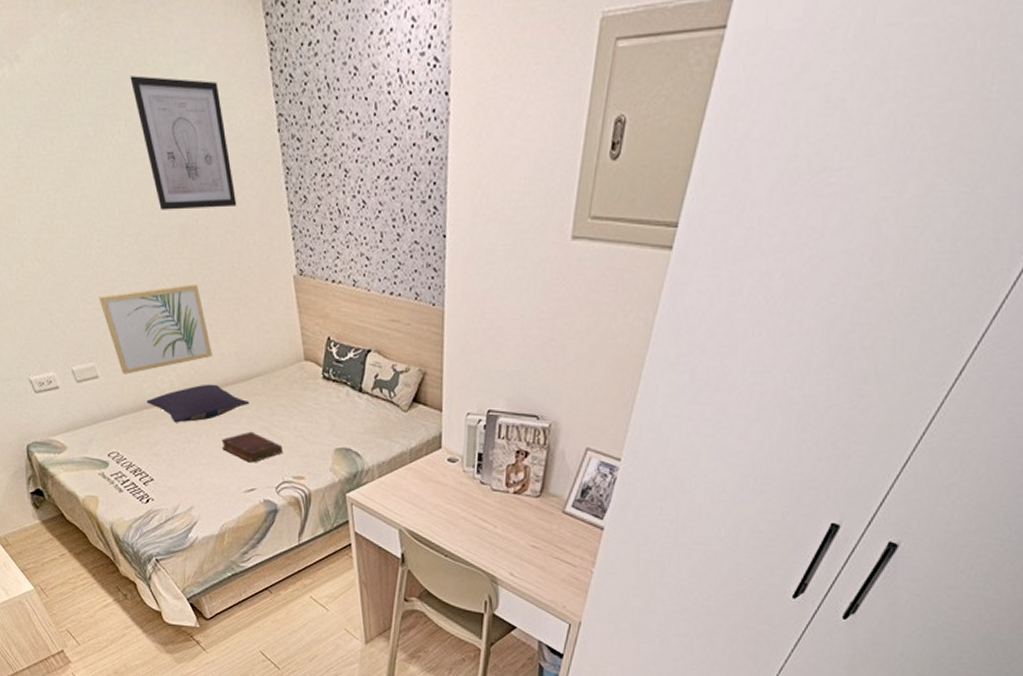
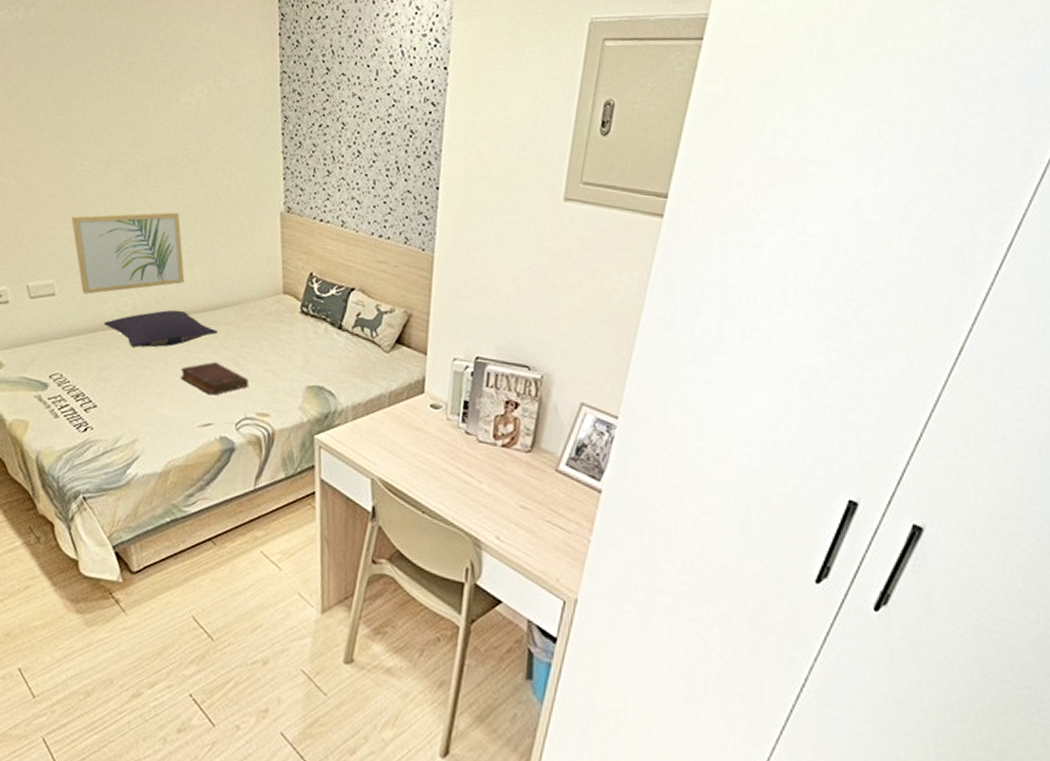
wall art: present [130,75,237,210] -> none [141,28,231,146]

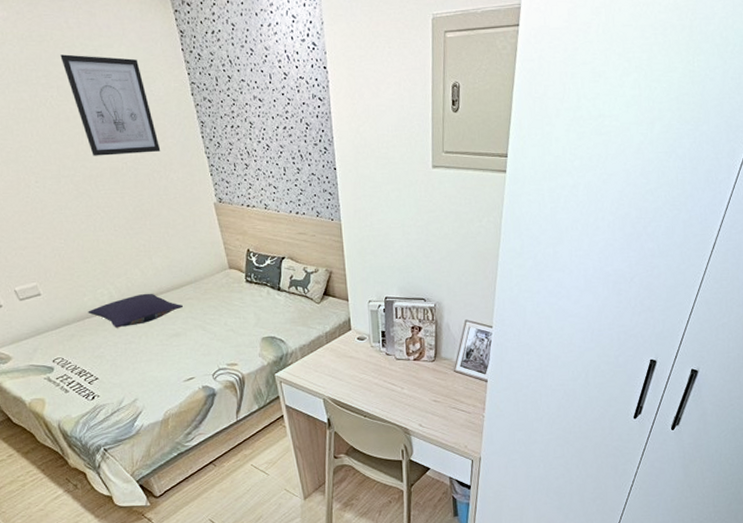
wall art: present [71,212,185,294] -> none [38,213,147,291]
wall art: none [141,28,231,146] -> present [60,54,161,156]
diary: present [179,362,249,396] -> none [160,330,216,356]

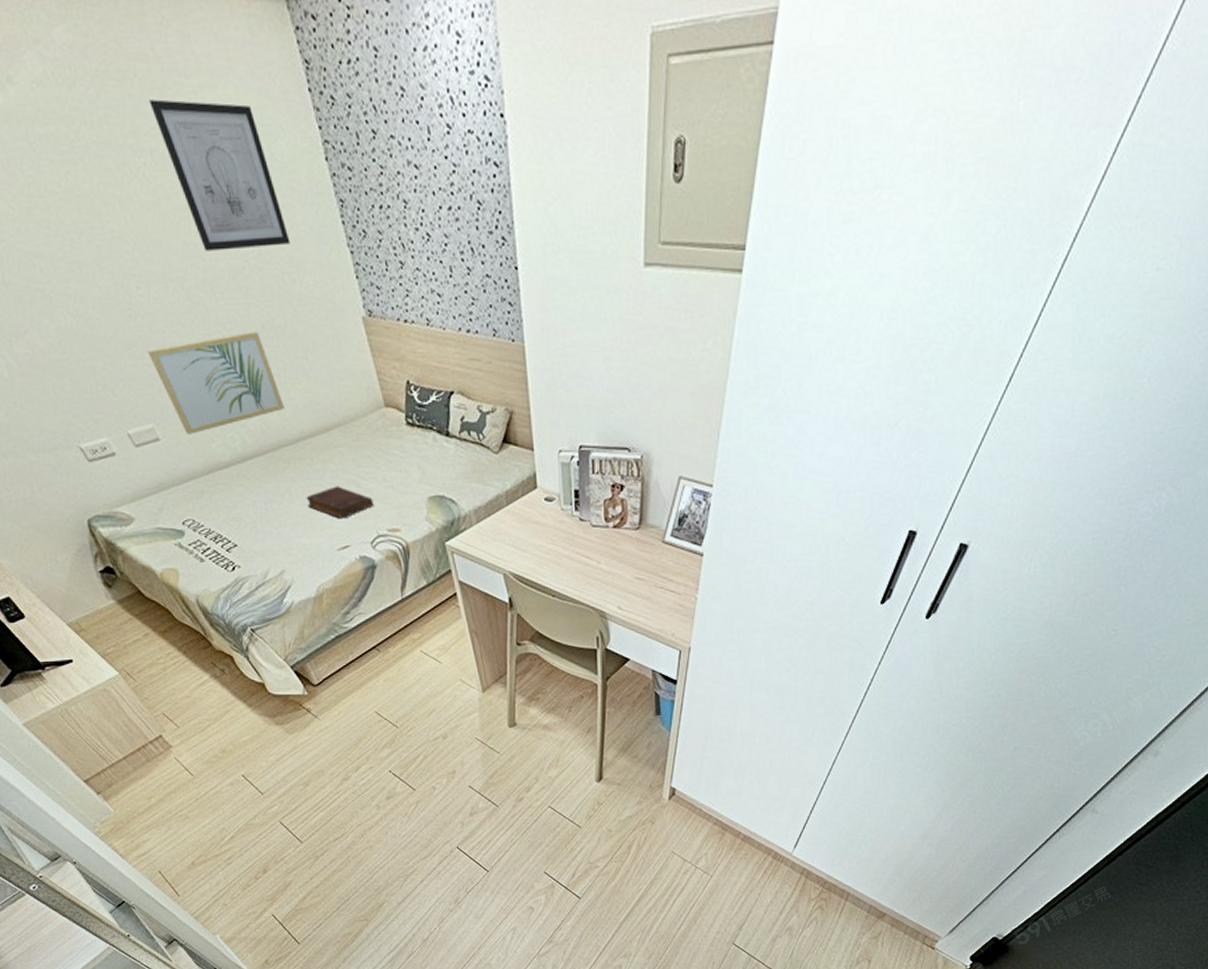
wall art: none [38,213,147,291] -> present [147,332,285,435]
pillow: present [88,293,183,328] -> none [217,438,331,483]
diary: none [160,330,216,356] -> present [306,486,373,519]

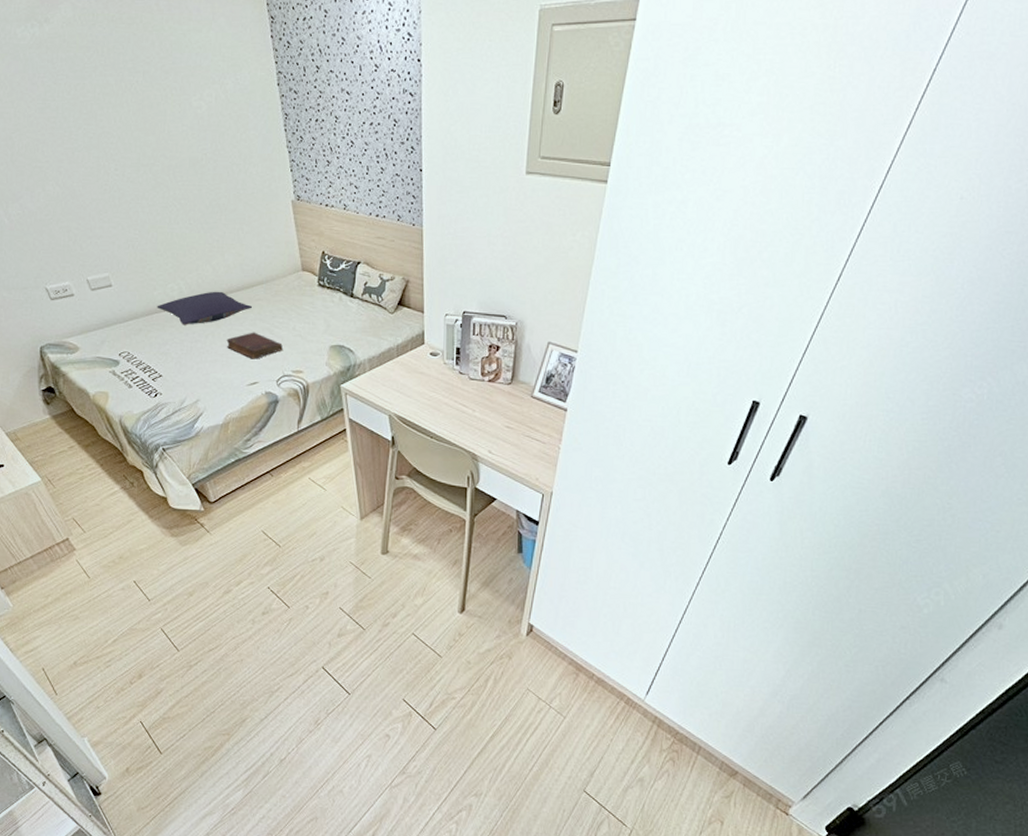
wall art: present [147,332,285,435] -> none [115,207,219,283]
wall art: present [149,99,291,251] -> none [148,38,242,146]
pillow: none [217,438,331,483] -> present [157,291,252,325]

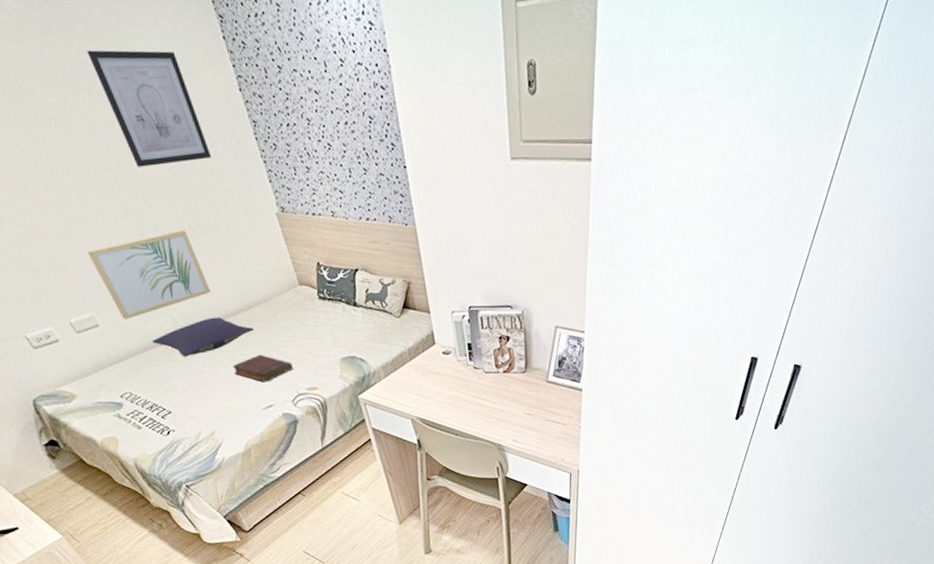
wall art: none [115,207,219,283] -> present [87,230,211,320]
wall art: none [148,38,242,146] -> present [87,50,212,167]

